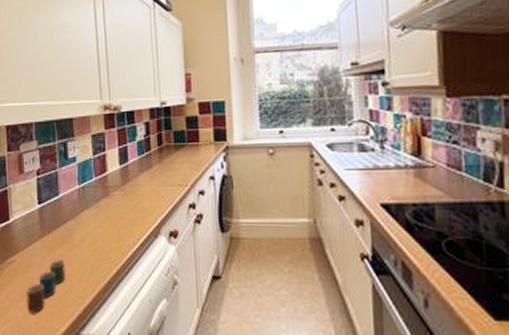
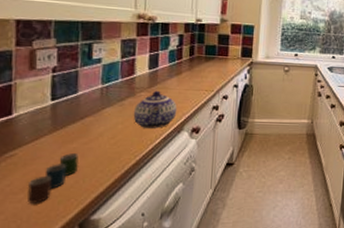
teapot: none [109,188,152,232] -> present [133,90,178,128]

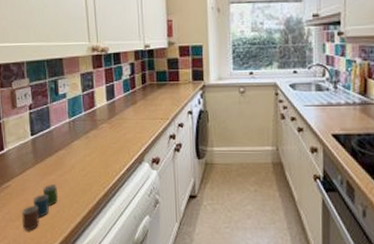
teapot: present [133,90,178,128] -> none [97,121,137,160]

